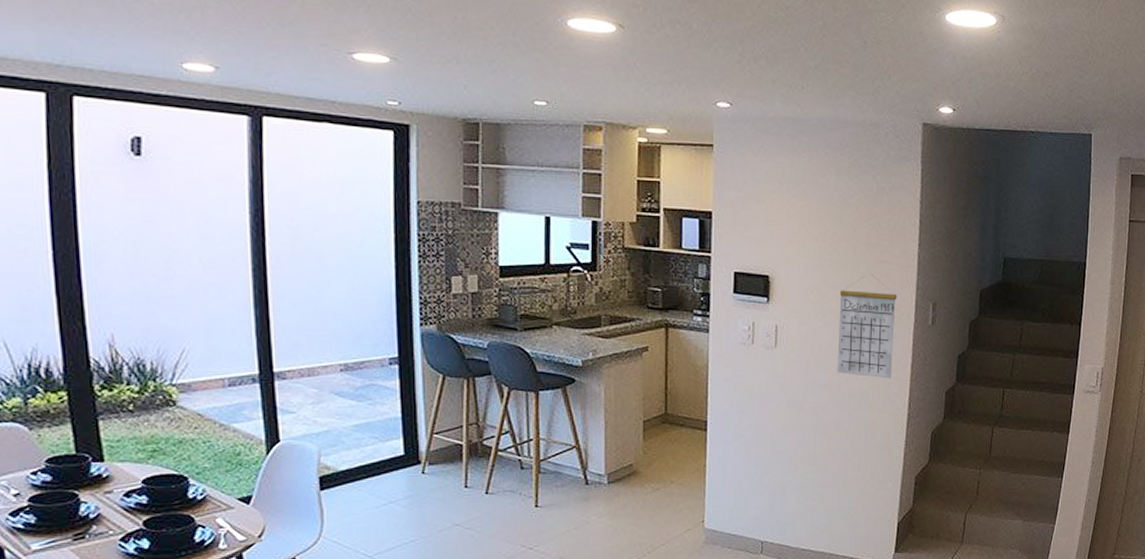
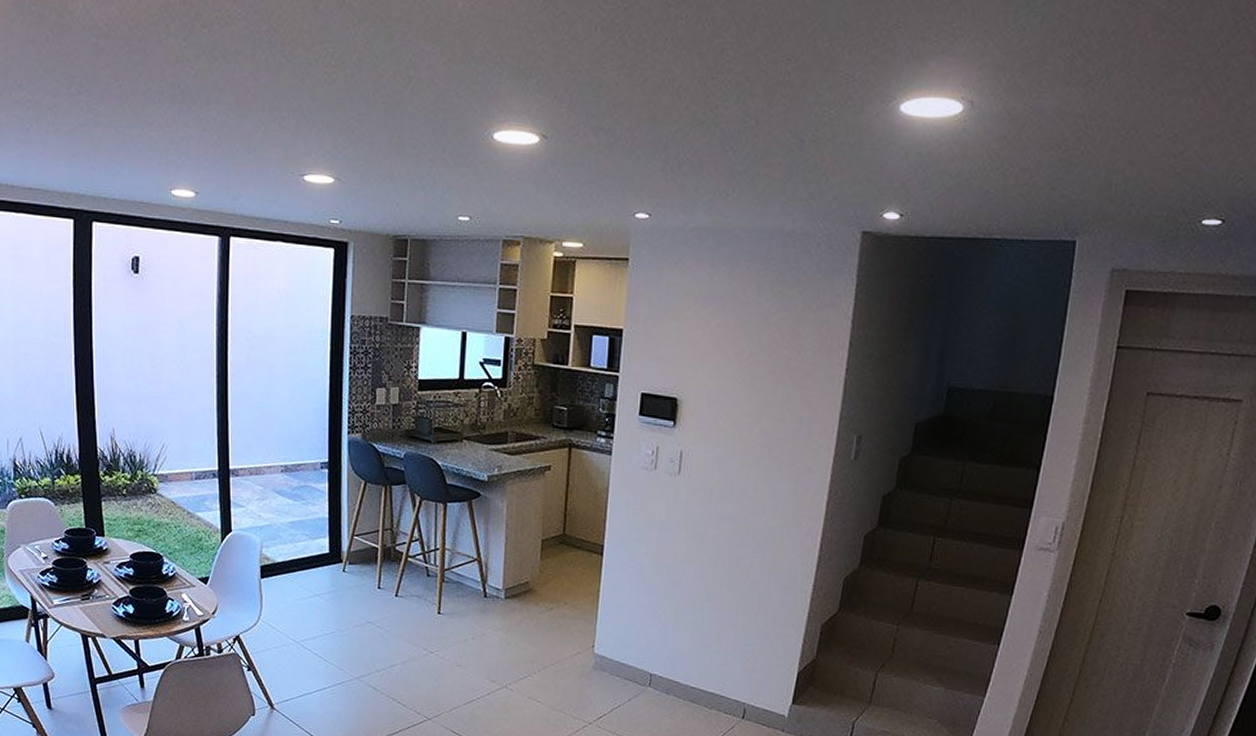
calendar: present [837,274,897,379] -> none [743,400,817,516]

